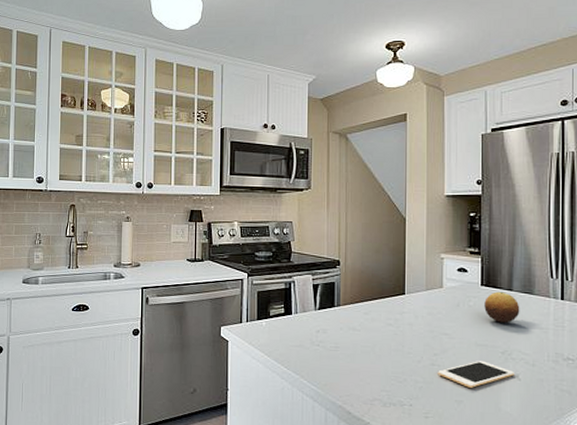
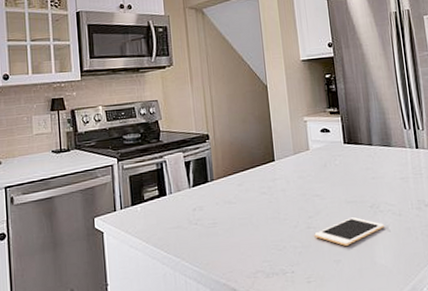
fruit: present [484,291,520,323] -> none [348,147,382,178]

